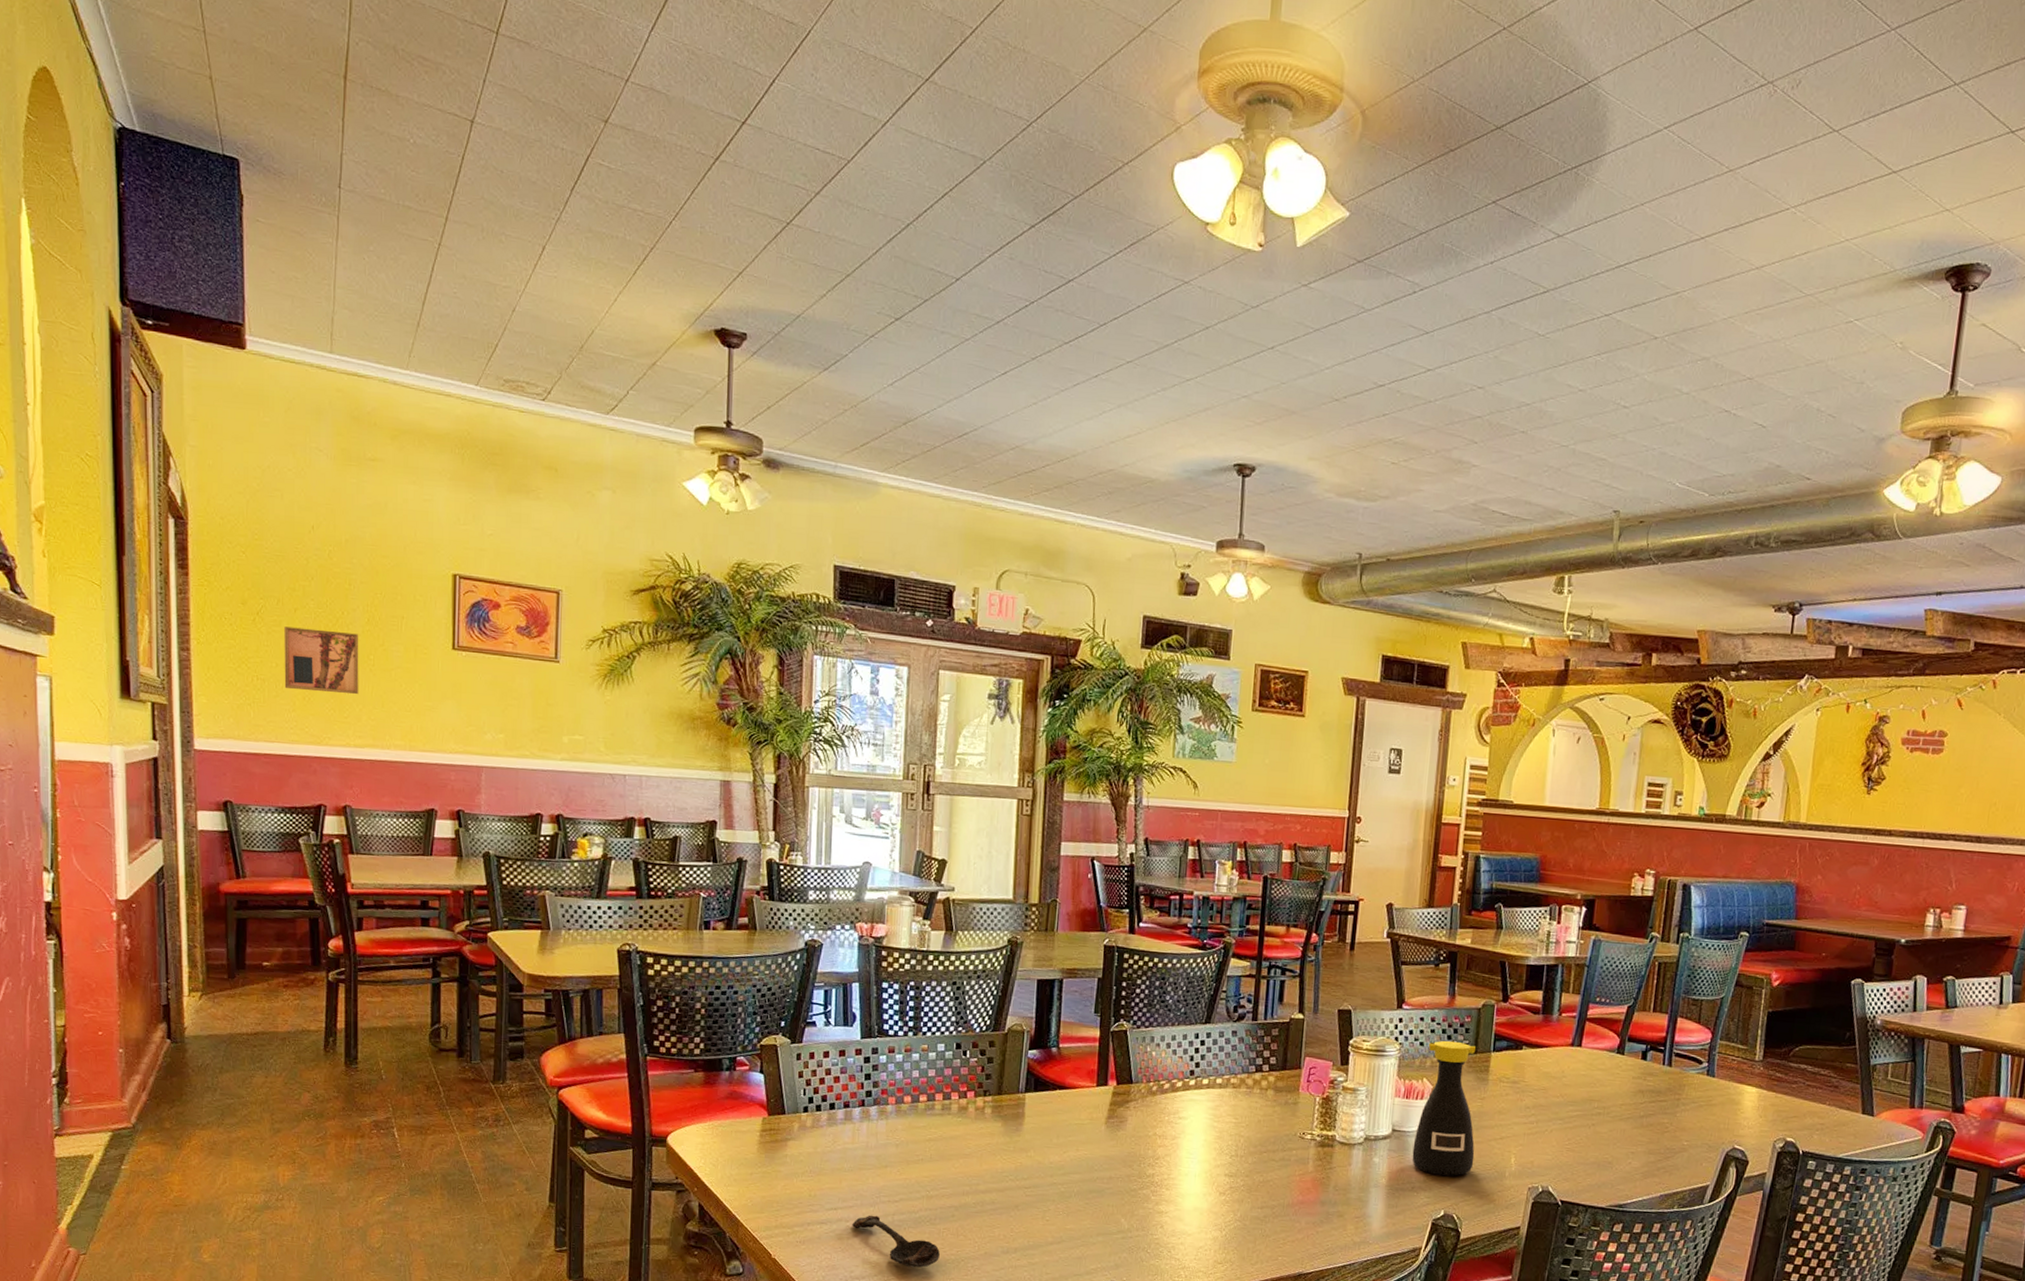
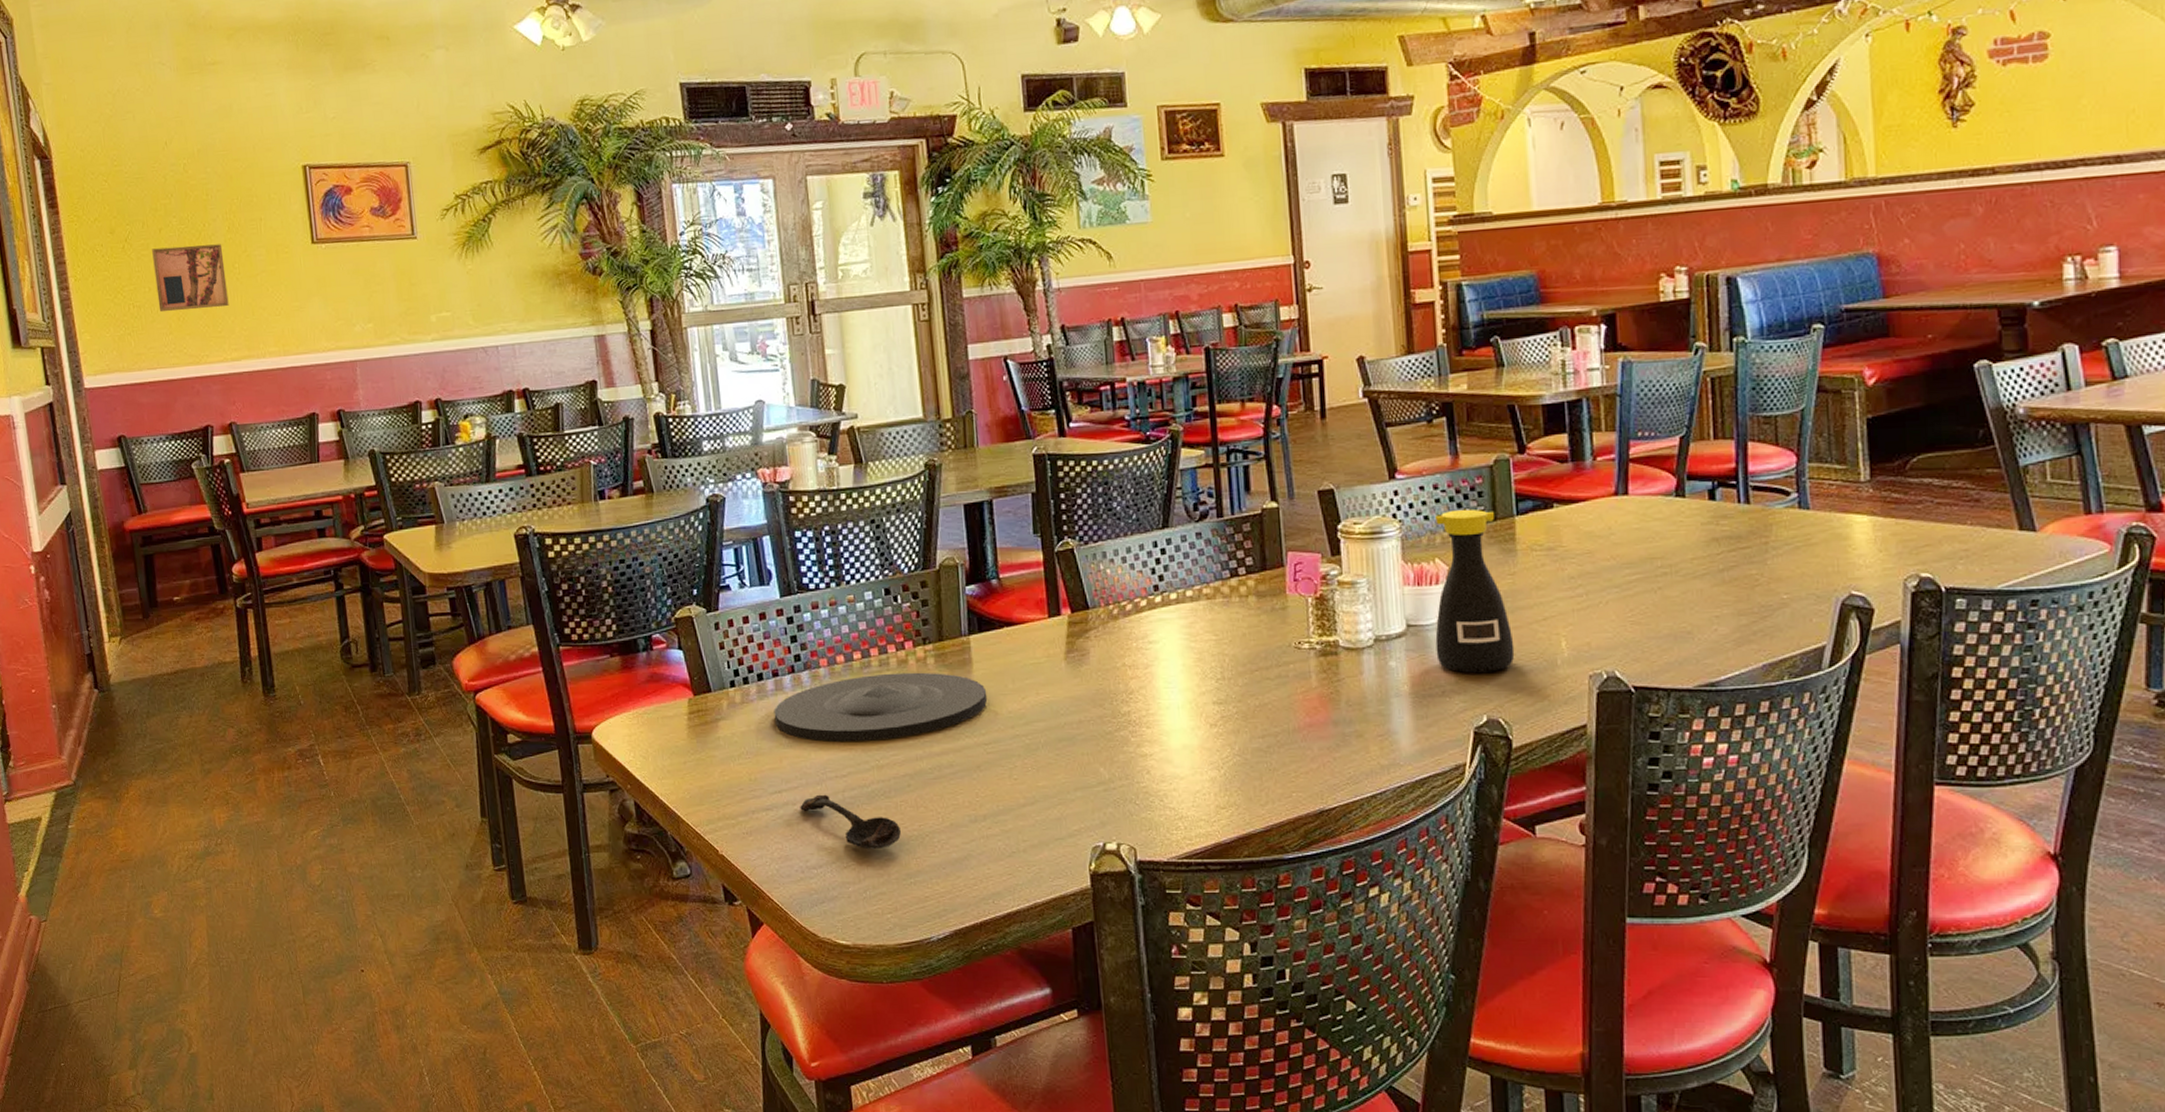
plate: none [840,1116,1034,1174] -> present [773,672,988,742]

